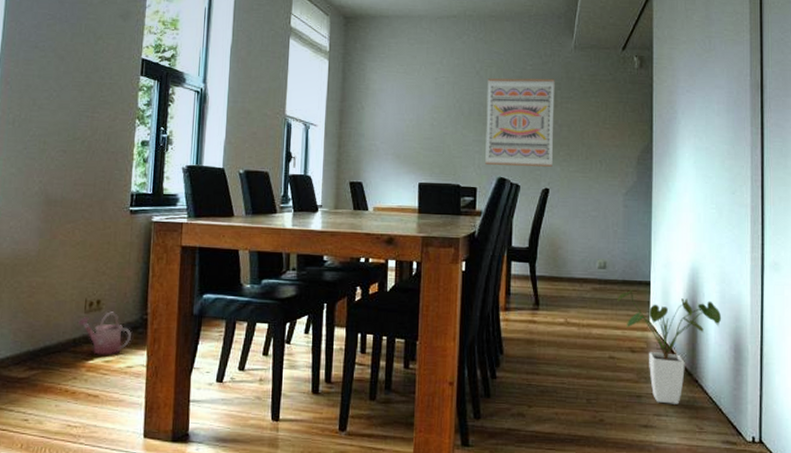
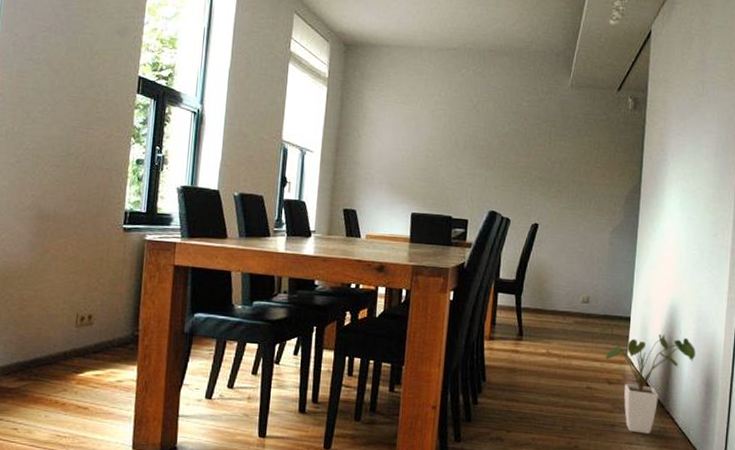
watering can: present [77,311,131,355] -> none [68,327,122,369]
wall art: present [485,78,555,167] -> none [478,112,550,203]

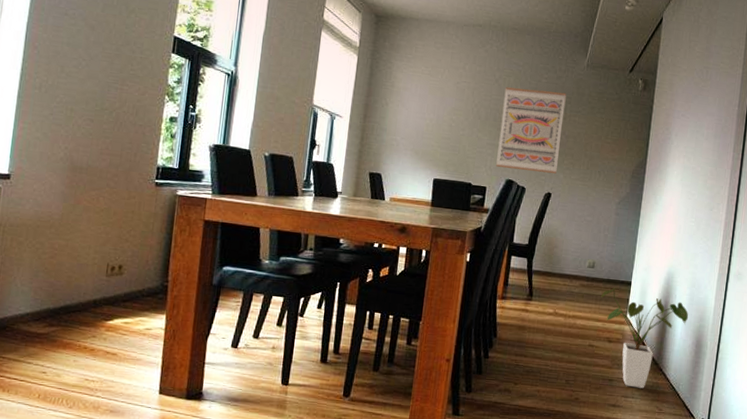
wall art: none [478,112,550,203] -> present [496,87,567,174]

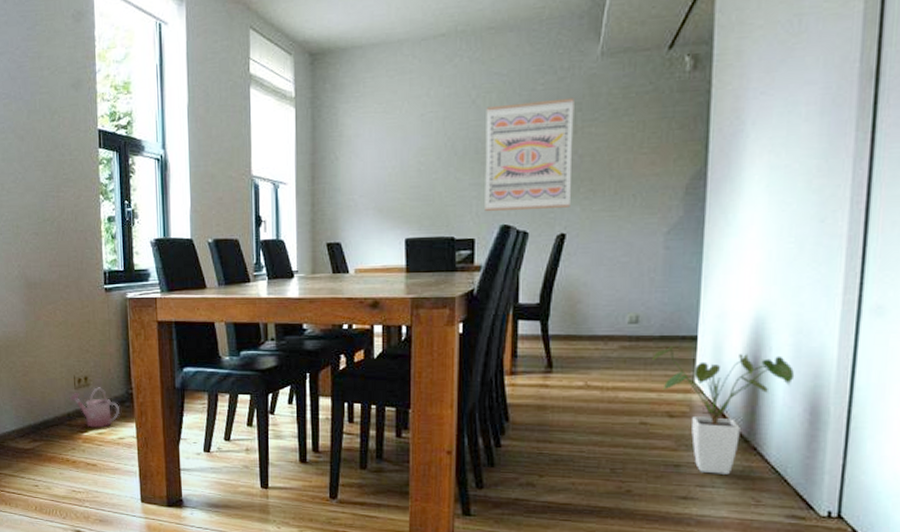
watering can: none [98,277,151,317] -> present [69,387,119,428]

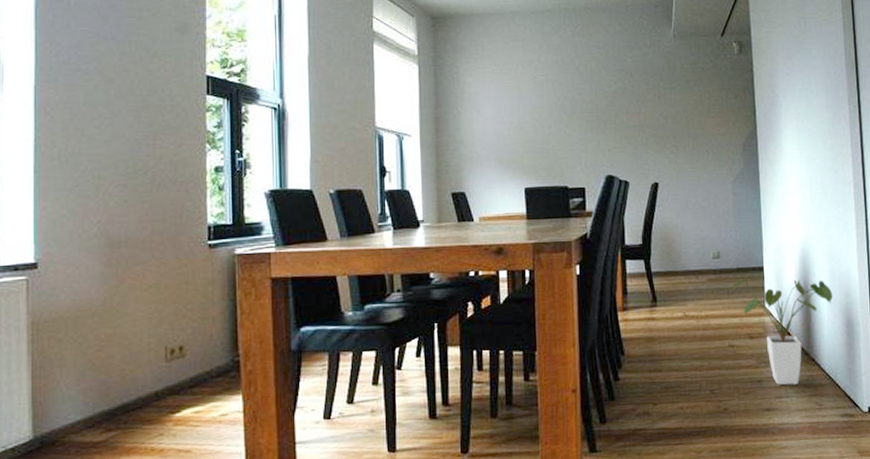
watering can: present [69,387,119,428] -> none [158,357,222,406]
wall art: present [485,97,574,212] -> none [588,69,660,164]

